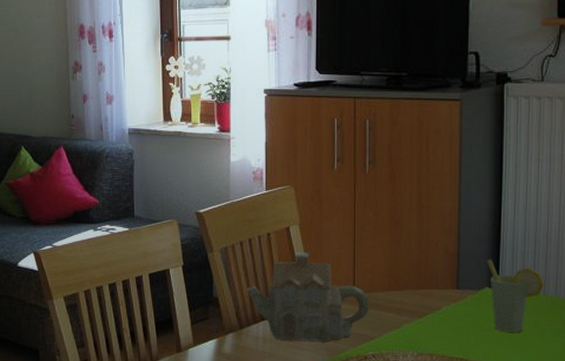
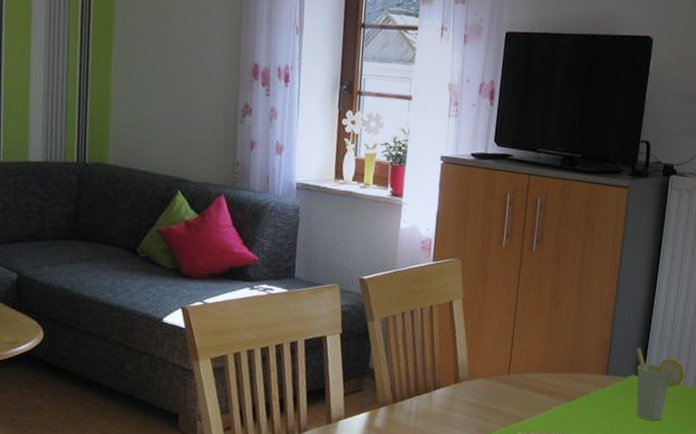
teapot: present [246,253,370,341] -> none [403,328,524,420]

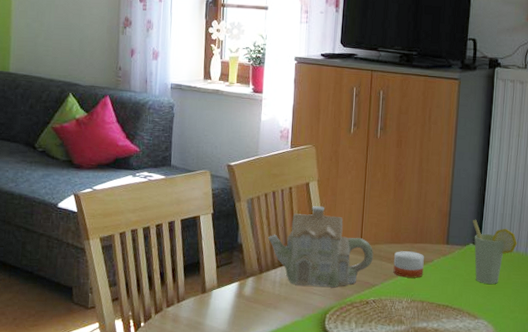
teapot: none [403,328,524,420] -> present [267,206,374,287]
candle: none [544,381,580,412] -> present [393,251,424,278]

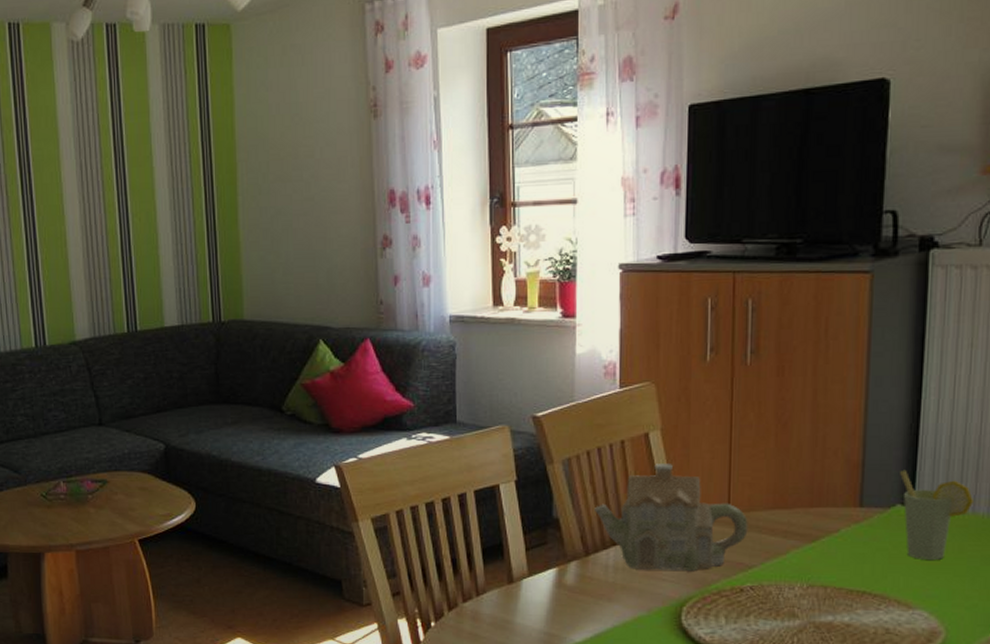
candle: present [393,251,424,278] -> none [779,519,825,555]

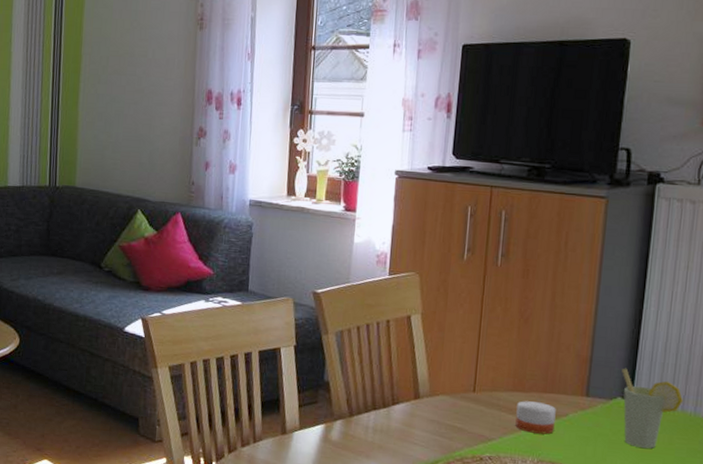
teapot: present [593,464,748,570] -> none [359,343,491,438]
candle: none [779,519,825,555] -> present [515,401,556,435]

